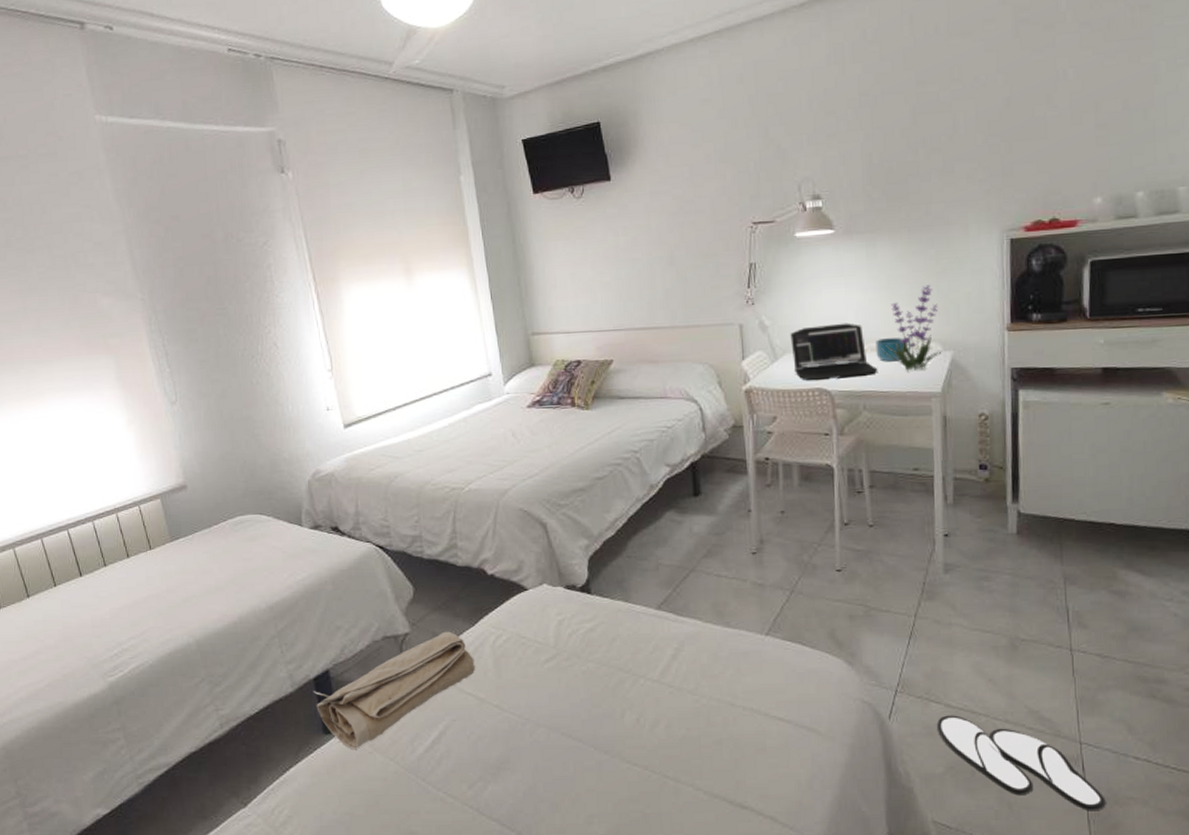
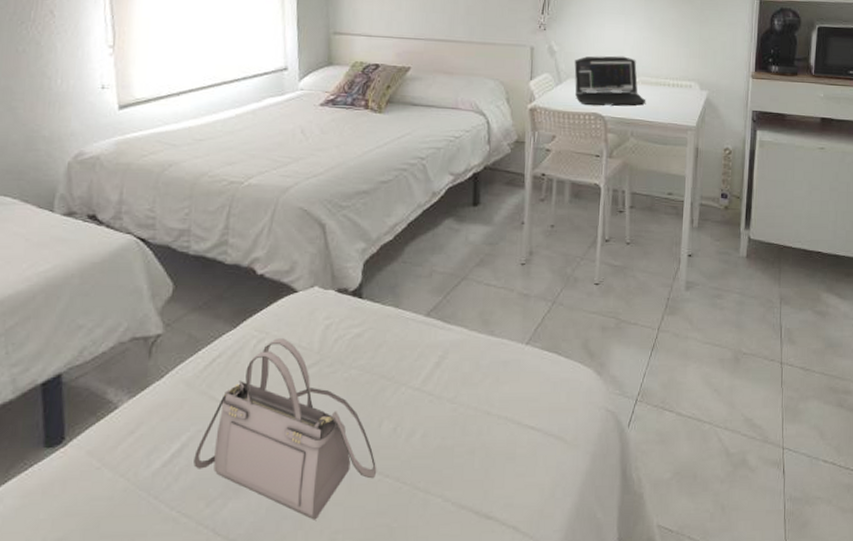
towel: present [313,631,476,750] -> none [38,333,232,466]
handbag: none [452,634,625,804] -> present [194,338,377,520]
cup: present [876,338,912,362] -> none [646,74,675,95]
plant: present [883,284,942,372] -> none [652,30,699,106]
slippers: present [937,715,1106,811] -> none [669,423,799,511]

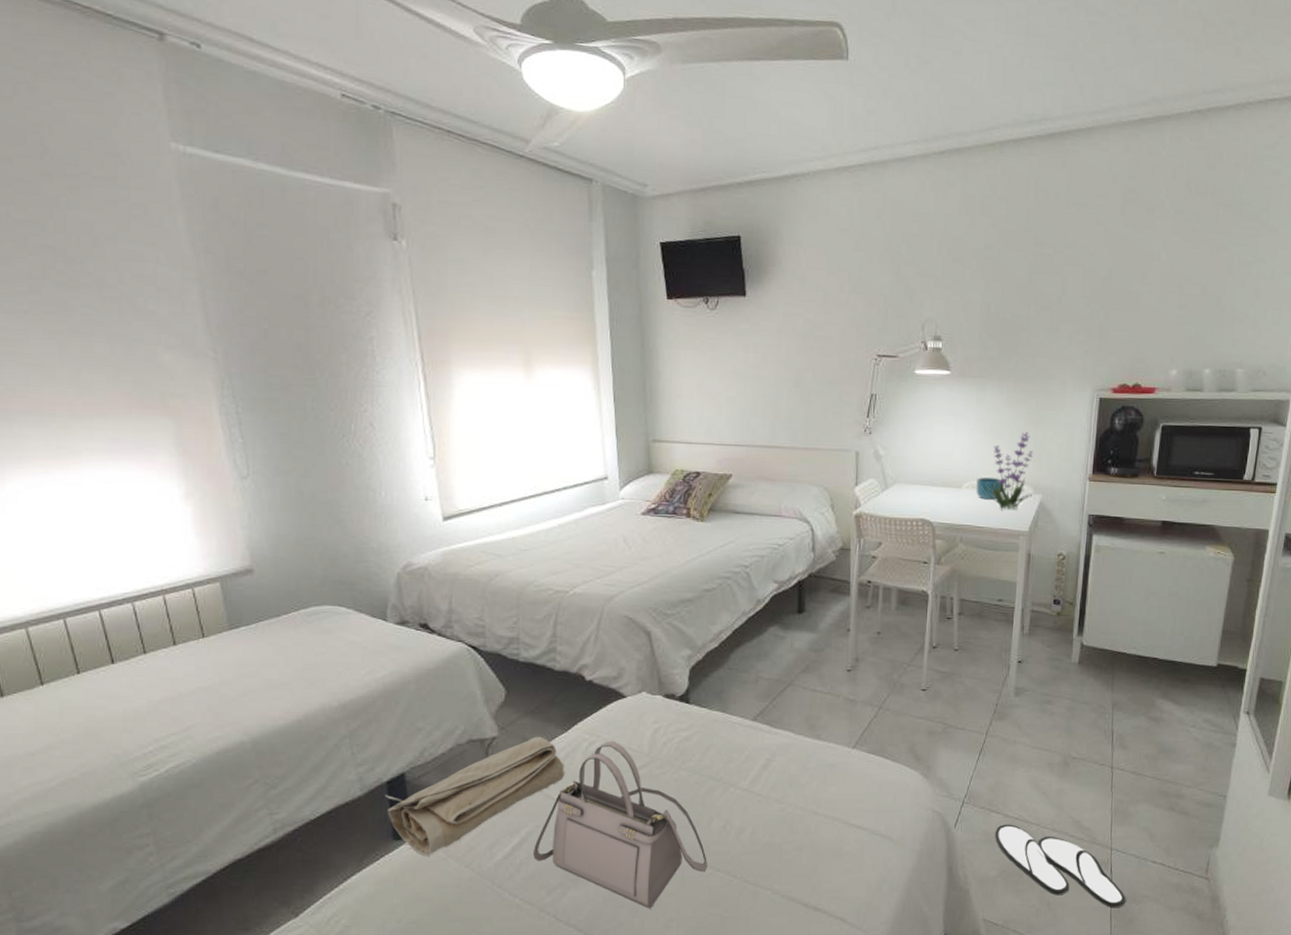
towel: none [38,333,232,466] -> present [385,736,566,857]
laptop: present [574,56,646,106] -> none [901,459,977,512]
cup: none [646,74,675,95] -> present [976,477,1008,500]
plant: none [652,30,699,106] -> present [982,432,1033,510]
slippers: none [669,423,799,511] -> present [995,824,1126,908]

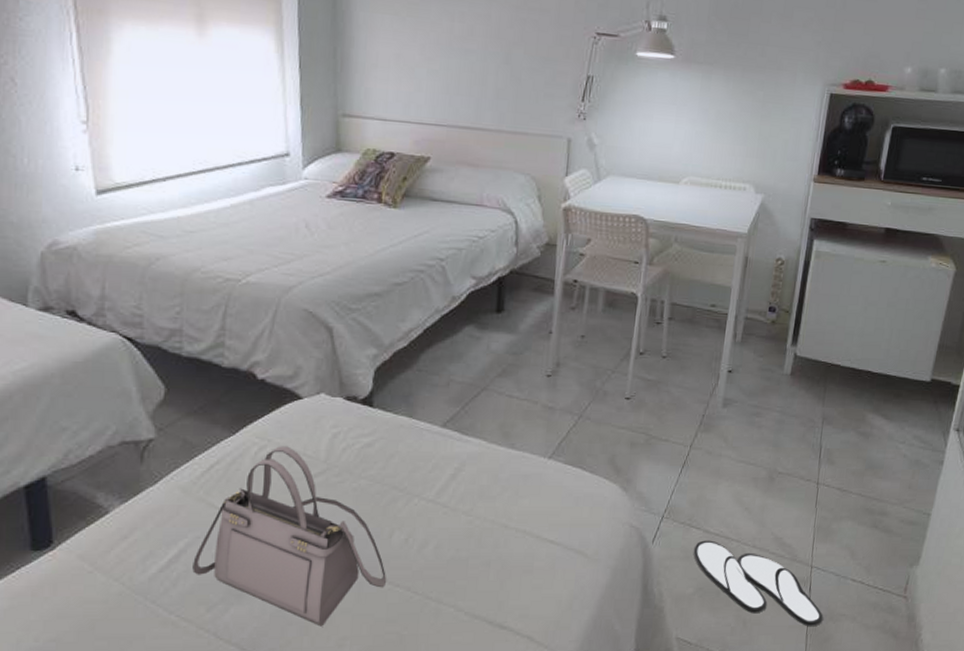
towel: present [385,736,566,857] -> none [22,439,231,569]
cup: present [976,477,1008,500] -> none [694,173,728,198]
plant: present [982,432,1033,510] -> none [701,126,757,210]

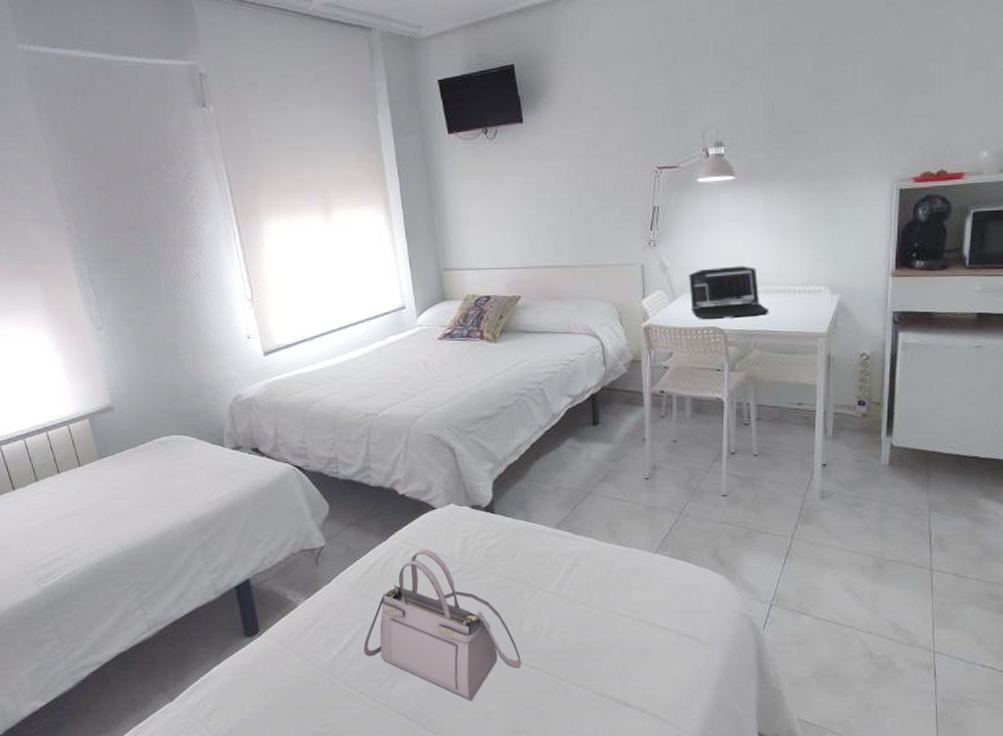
laptop: none [615,151,694,209] -> present [689,265,770,320]
slippers: present [694,540,823,627] -> none [807,626,953,712]

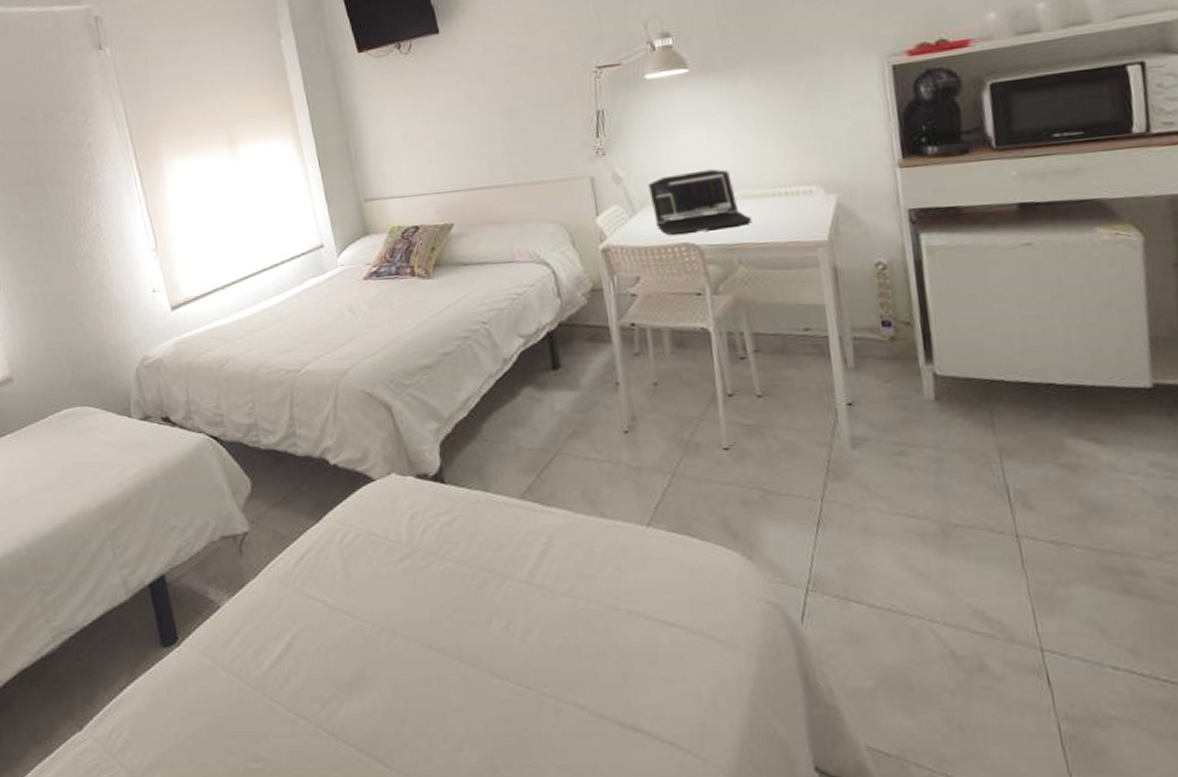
handbag: present [364,549,522,701] -> none [300,531,495,727]

